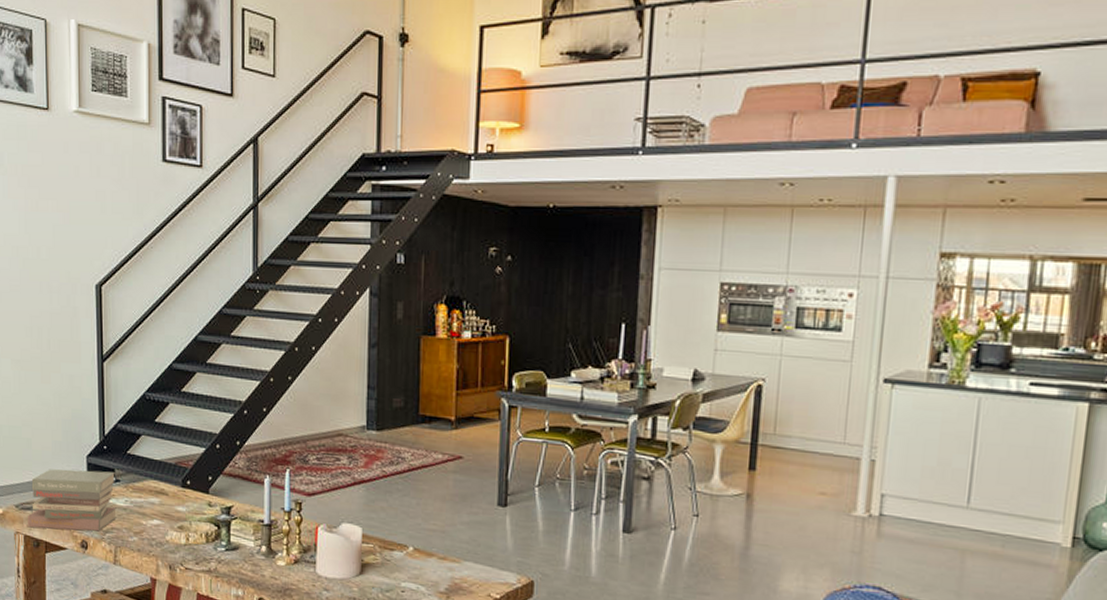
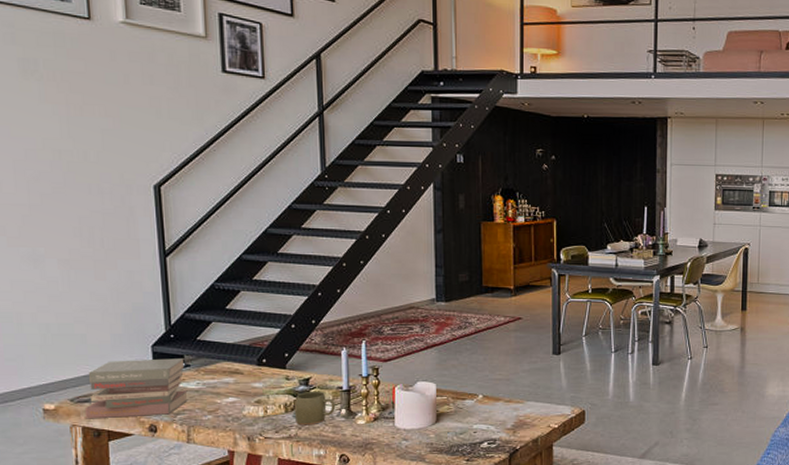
mug: none [215,521,255,560] -> present [294,391,335,426]

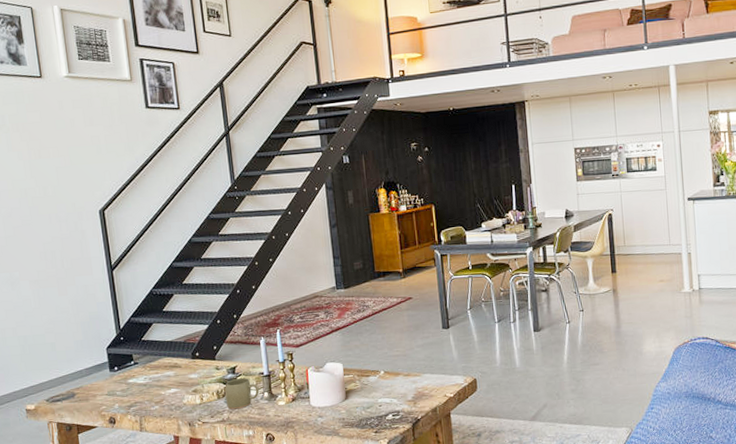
books: present [84,358,188,419] -> none [57,357,138,416]

